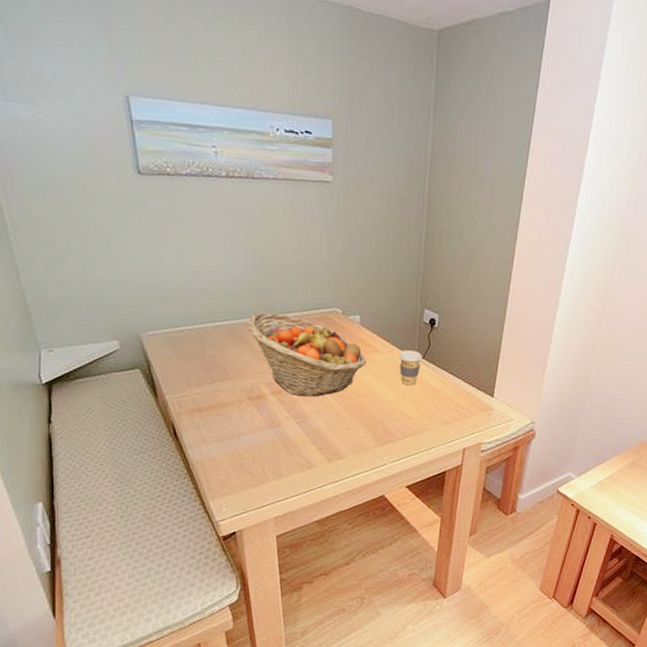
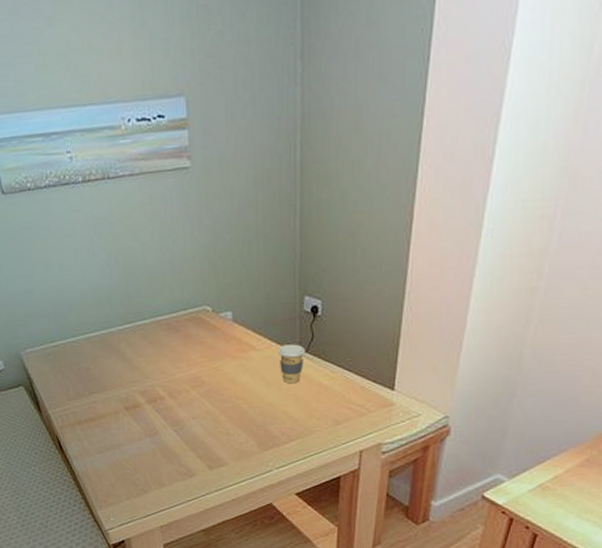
fruit basket: present [246,312,367,397] -> none [115,318,243,403]

